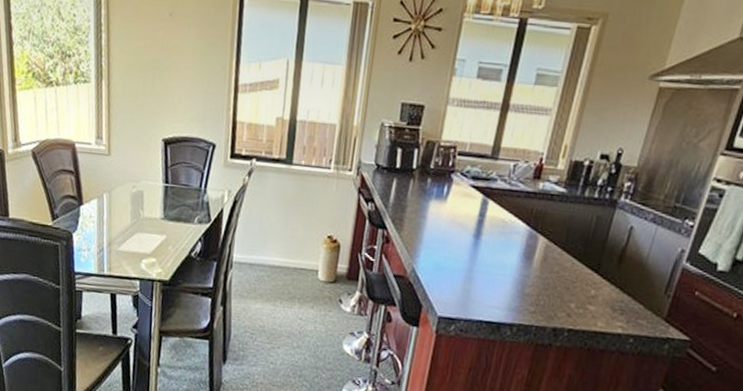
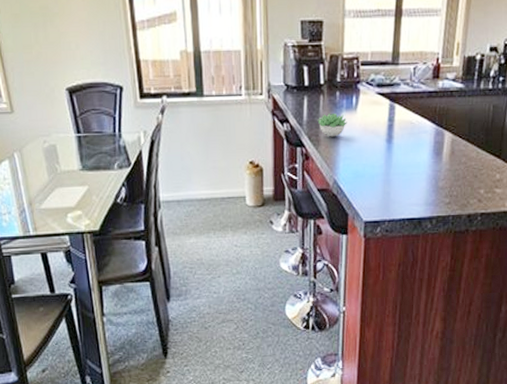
succulent plant: none [404,199,435,224] -> present [317,113,347,137]

